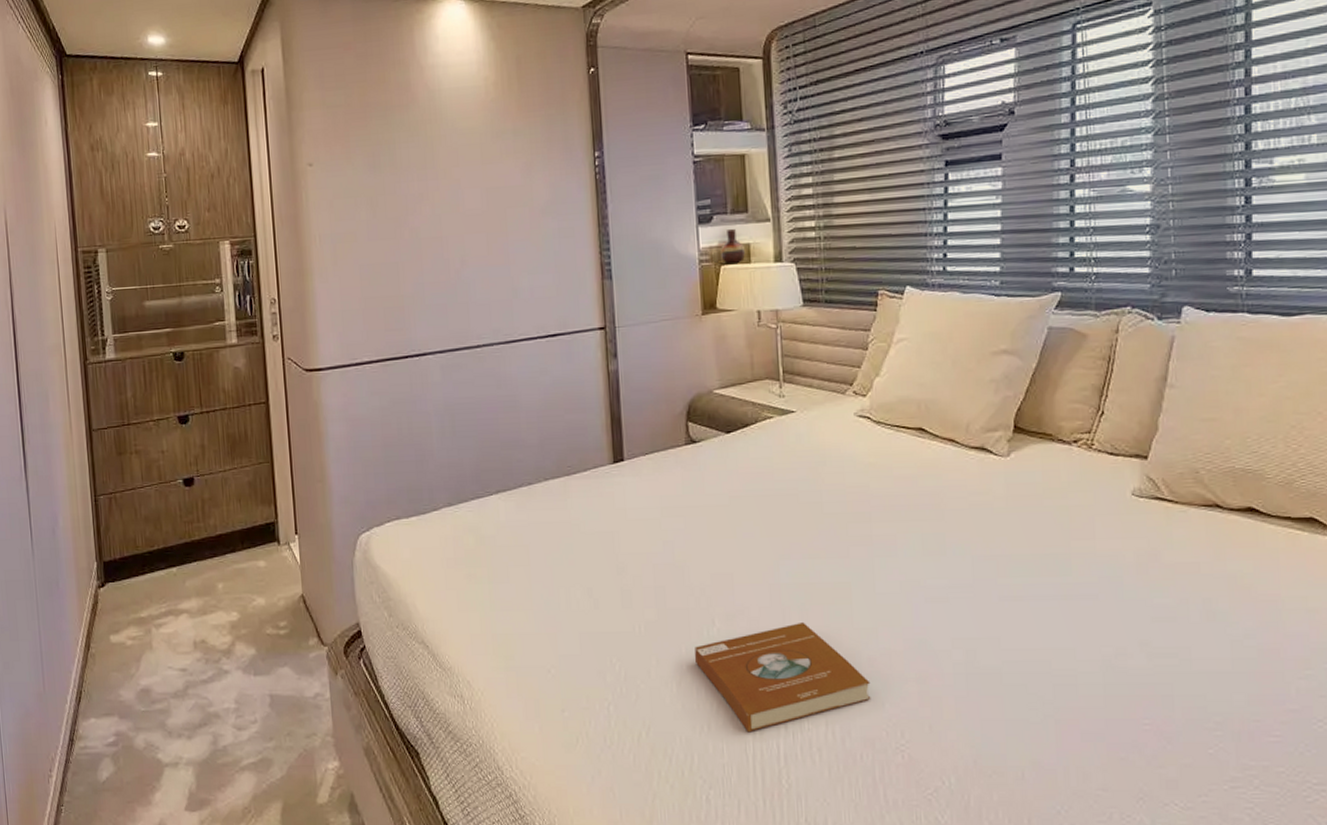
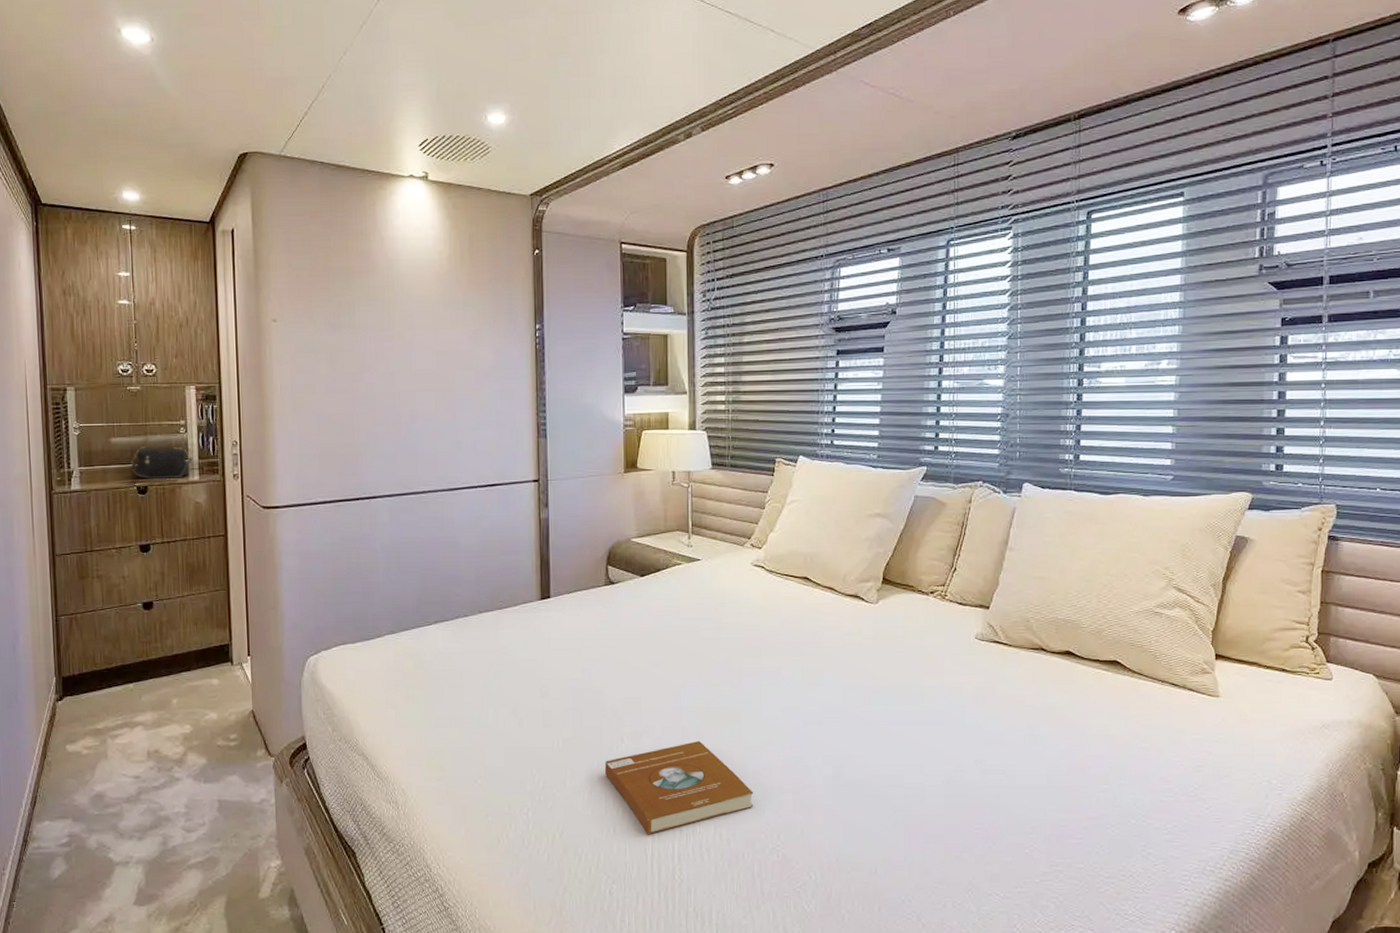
handbag: none [166,308,230,344] -> present [131,447,192,479]
vase: present [721,229,746,264] -> none [643,399,665,429]

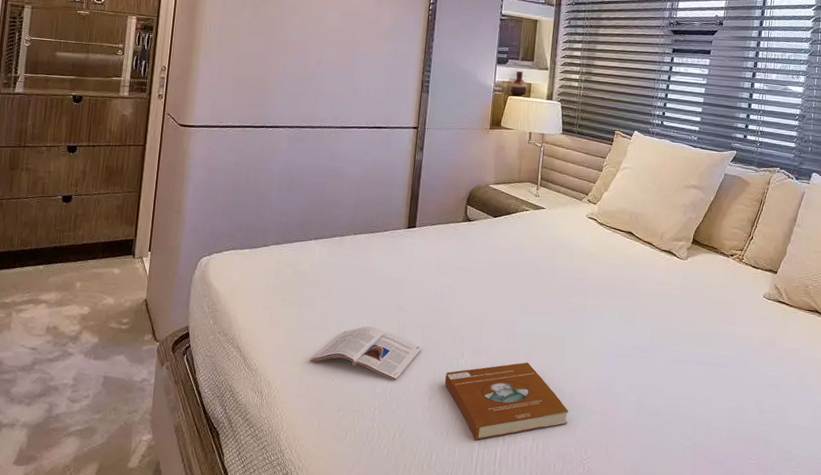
handbag: present [131,447,192,479] -> none [70,62,125,93]
magazine: none [447,716,574,776] -> present [310,326,422,381]
vase: none [643,399,665,429] -> present [510,71,528,96]

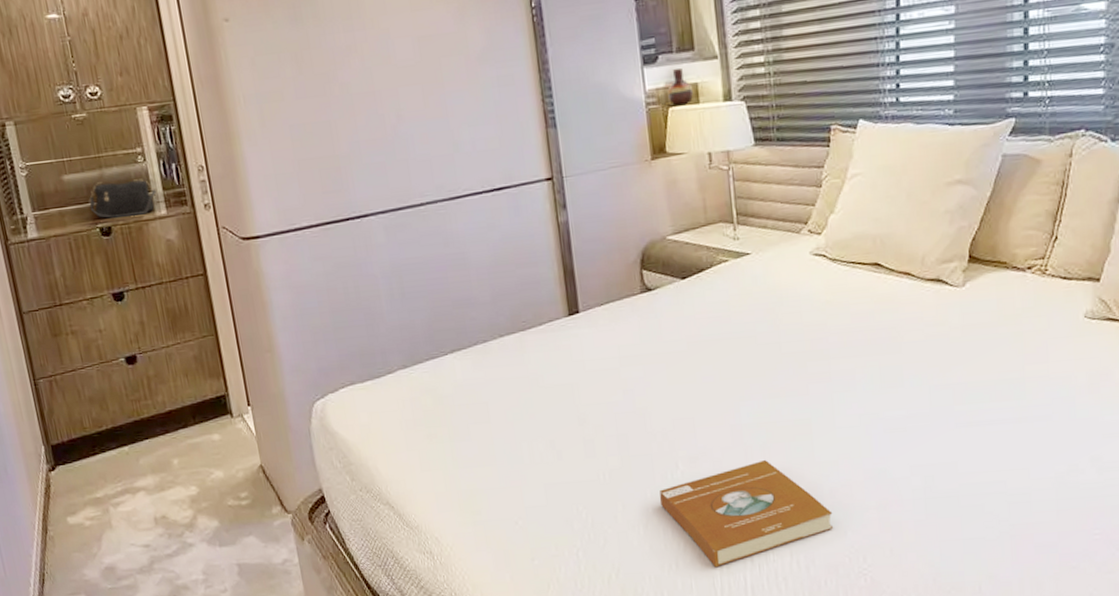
handbag: none [70,62,125,93] -> present [88,178,157,219]
magazine: present [310,326,422,381] -> none [481,449,622,512]

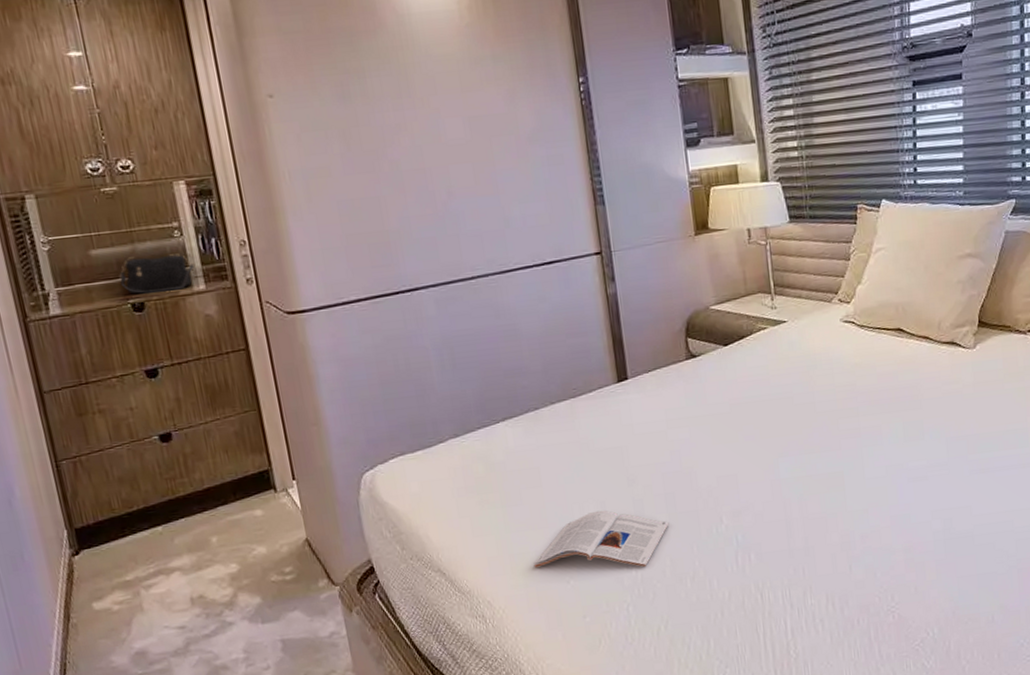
magazine: none [481,449,622,512] -> present [533,510,669,569]
book: present [659,459,834,568] -> none [705,510,865,614]
vase: present [668,69,694,105] -> none [709,151,734,185]

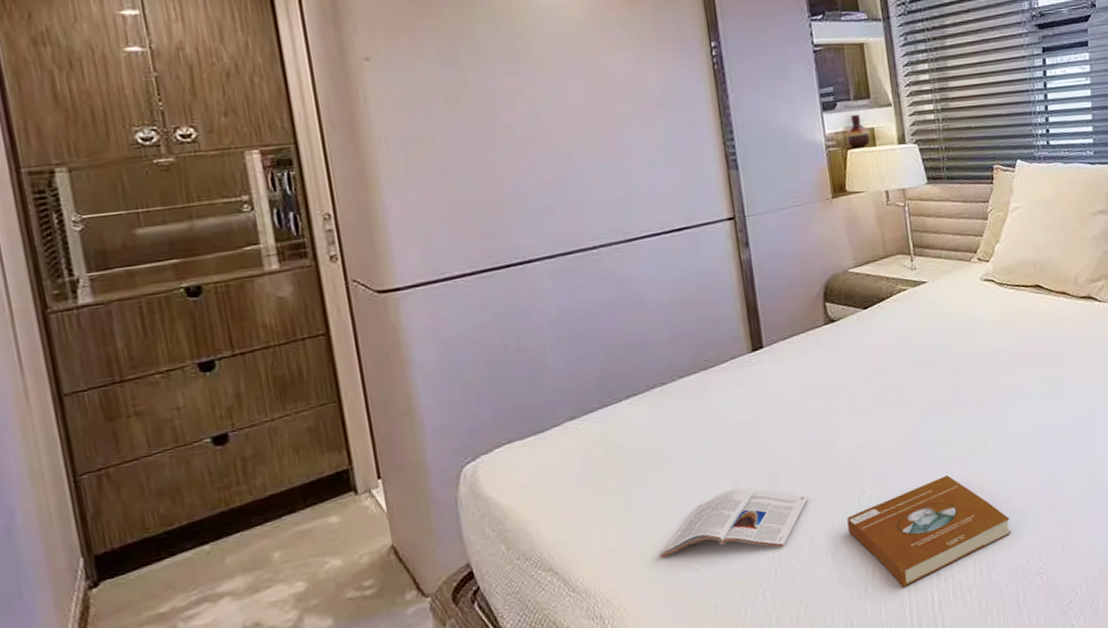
handbag: present [119,253,194,294] -> none [170,229,267,277]
book: none [705,510,865,614] -> present [847,474,1012,588]
vase: none [709,151,734,185] -> present [846,115,871,148]

